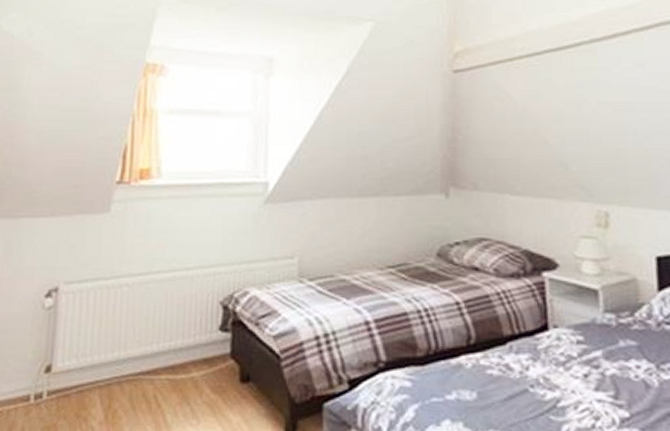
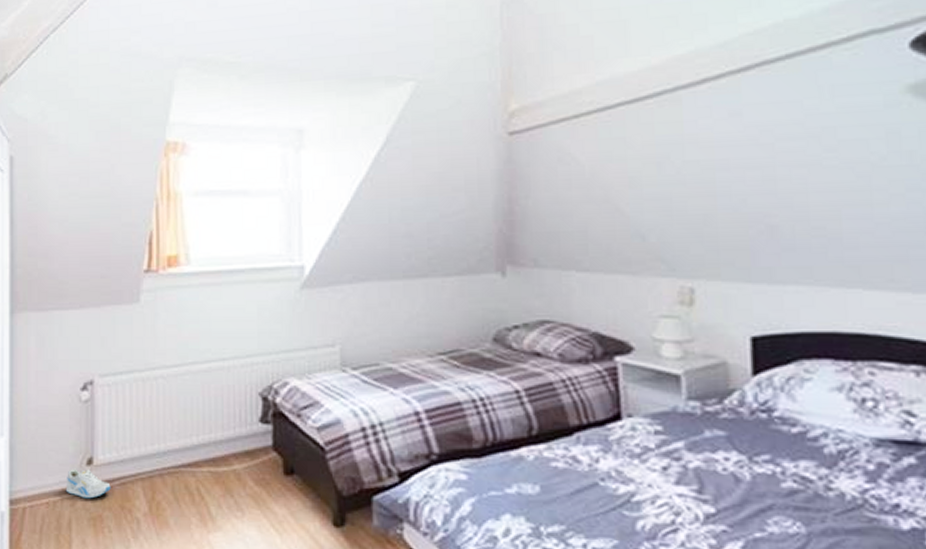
sneaker: none [21,376,68,407] -> present [65,468,111,499]

